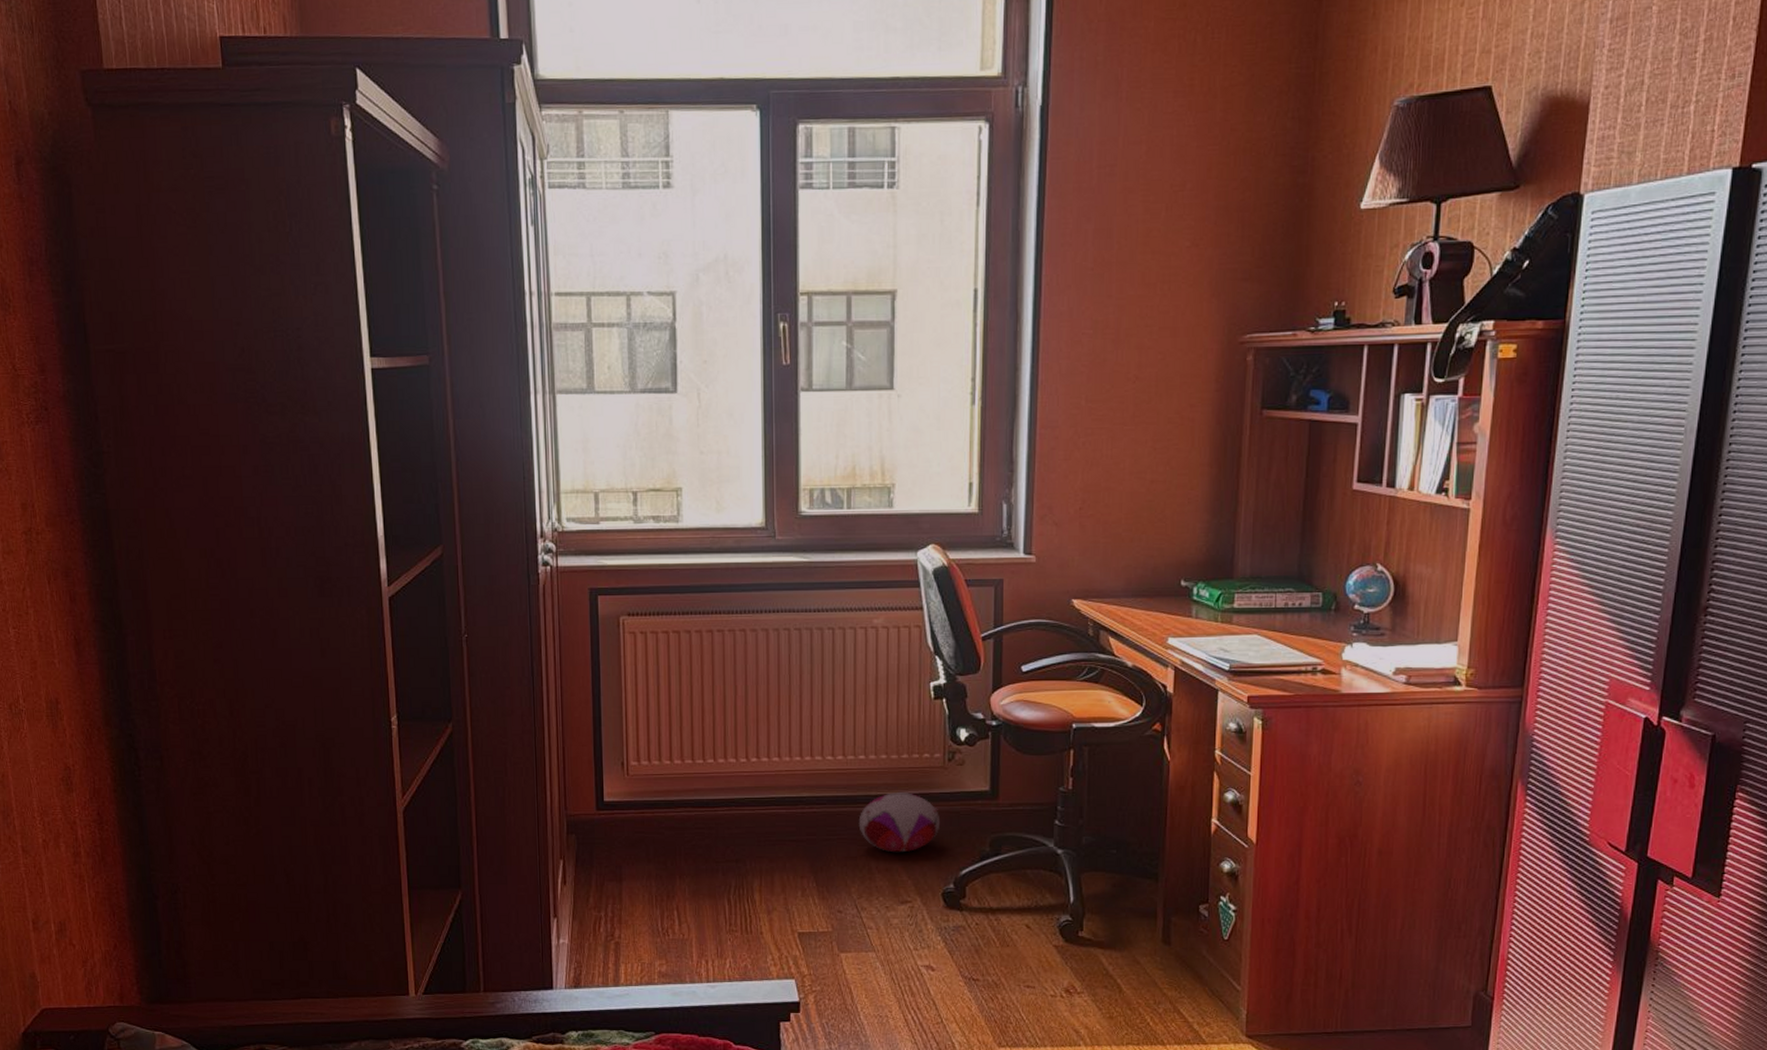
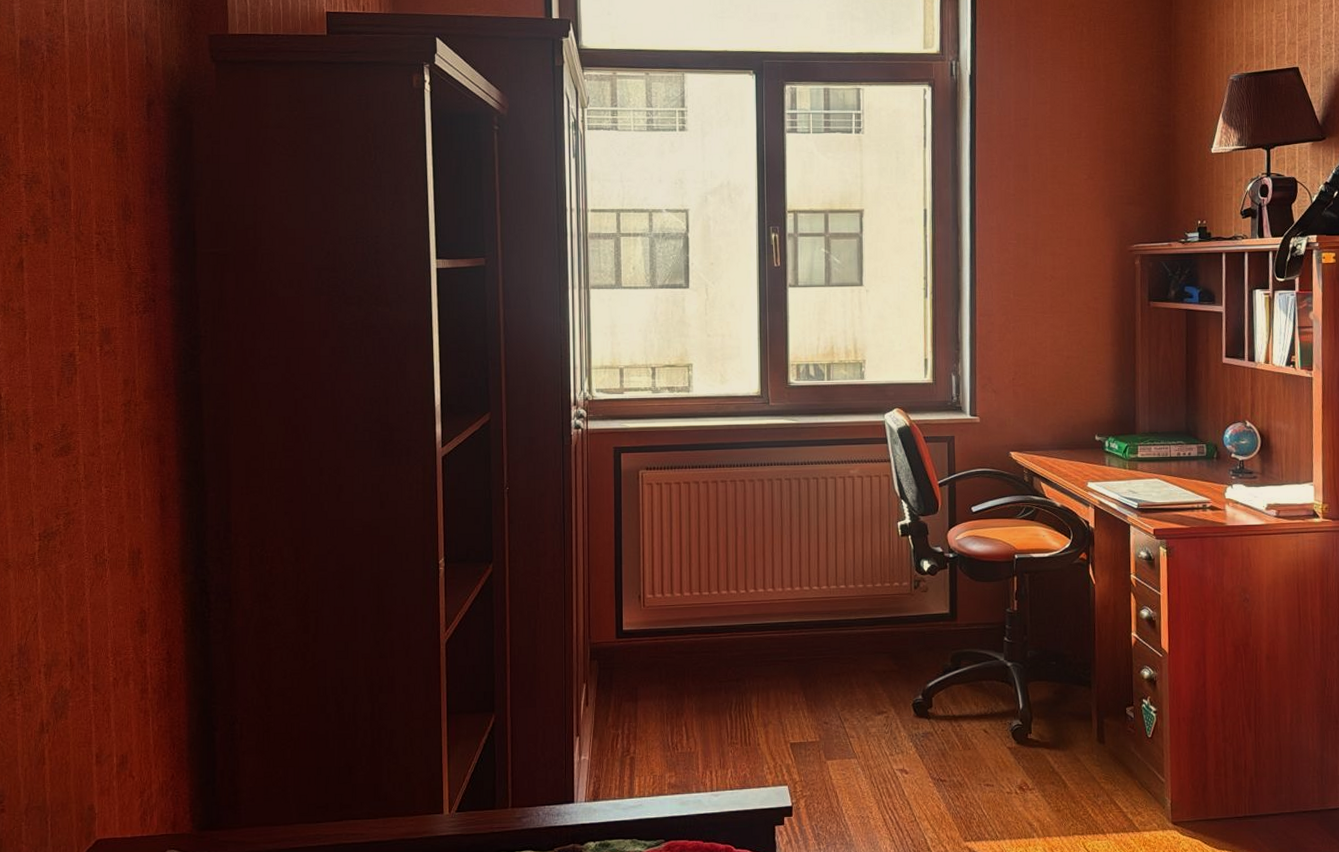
plush toy: present [858,792,941,853] -> none [840,616,910,669]

